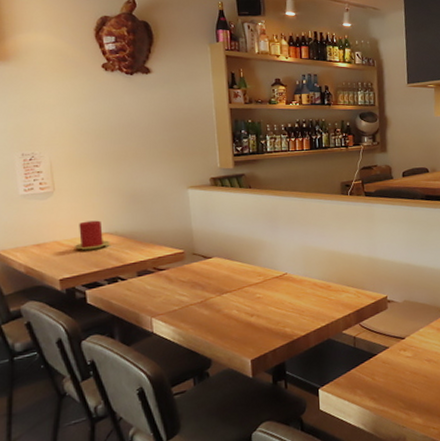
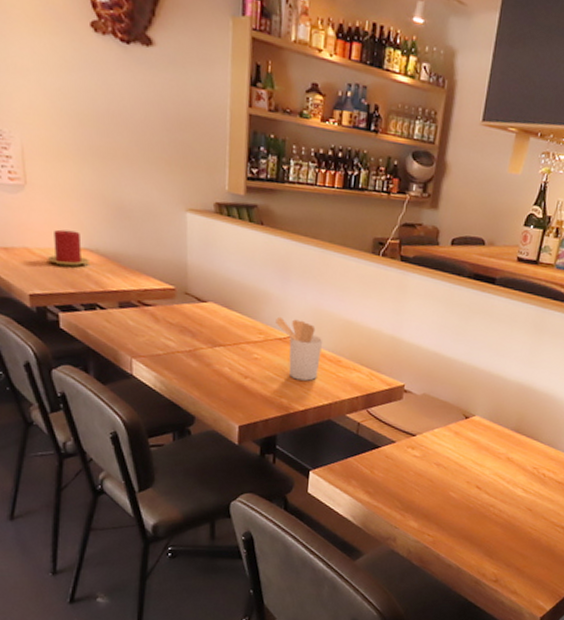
utensil holder: none [271,258,314,310] -> present [275,316,324,381]

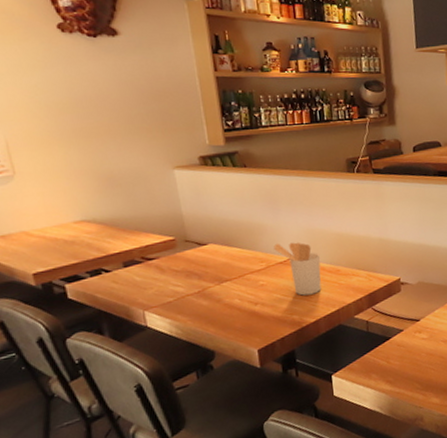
candle: present [47,229,89,267] -> none [45,206,88,241]

